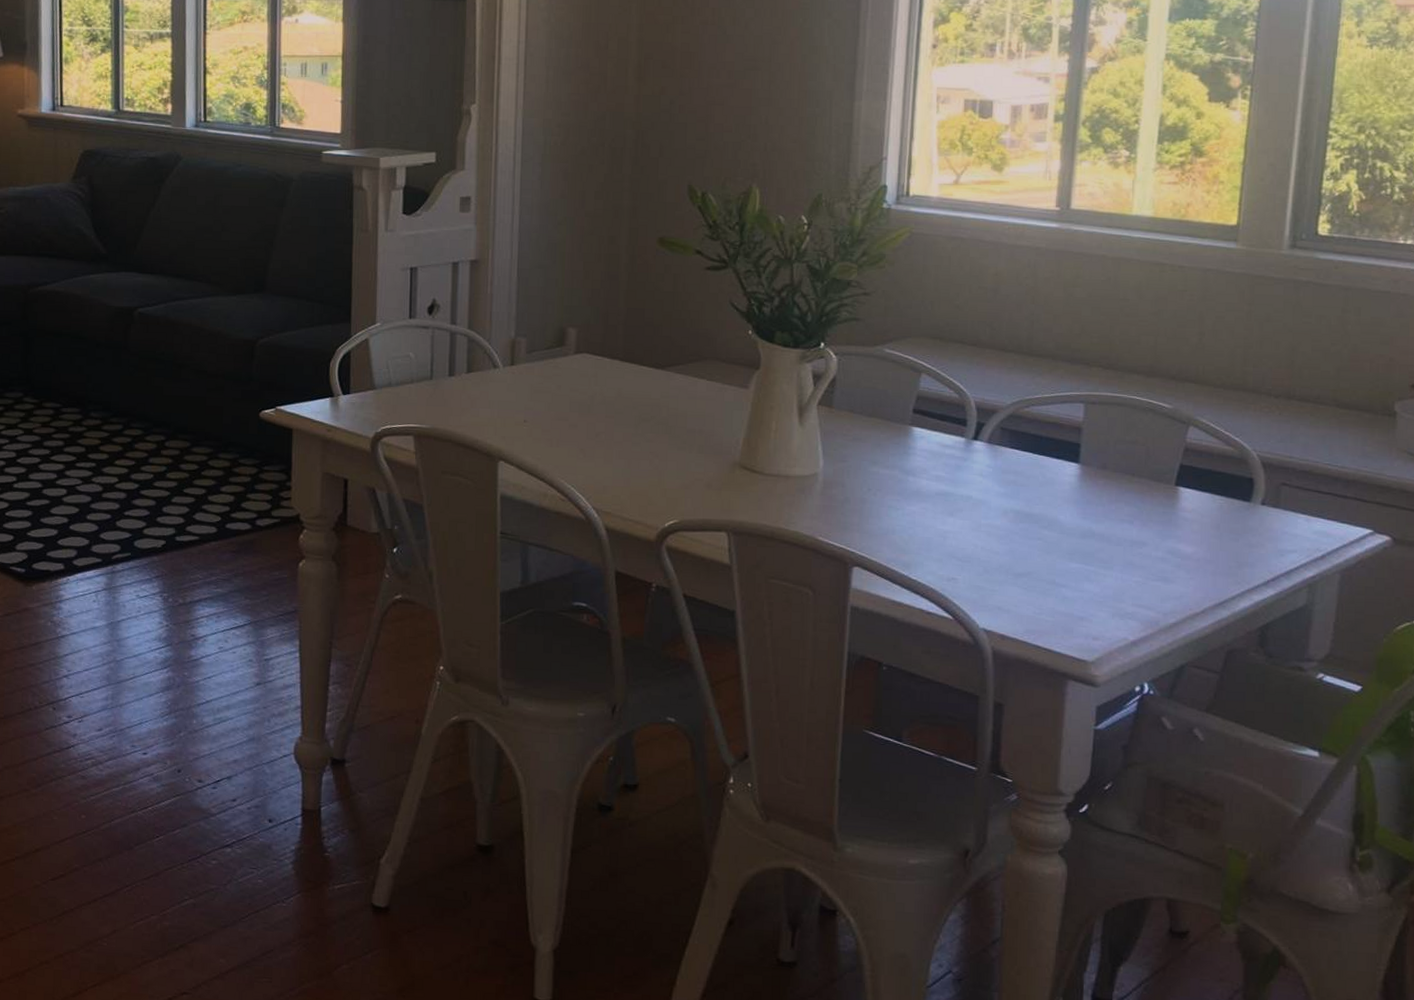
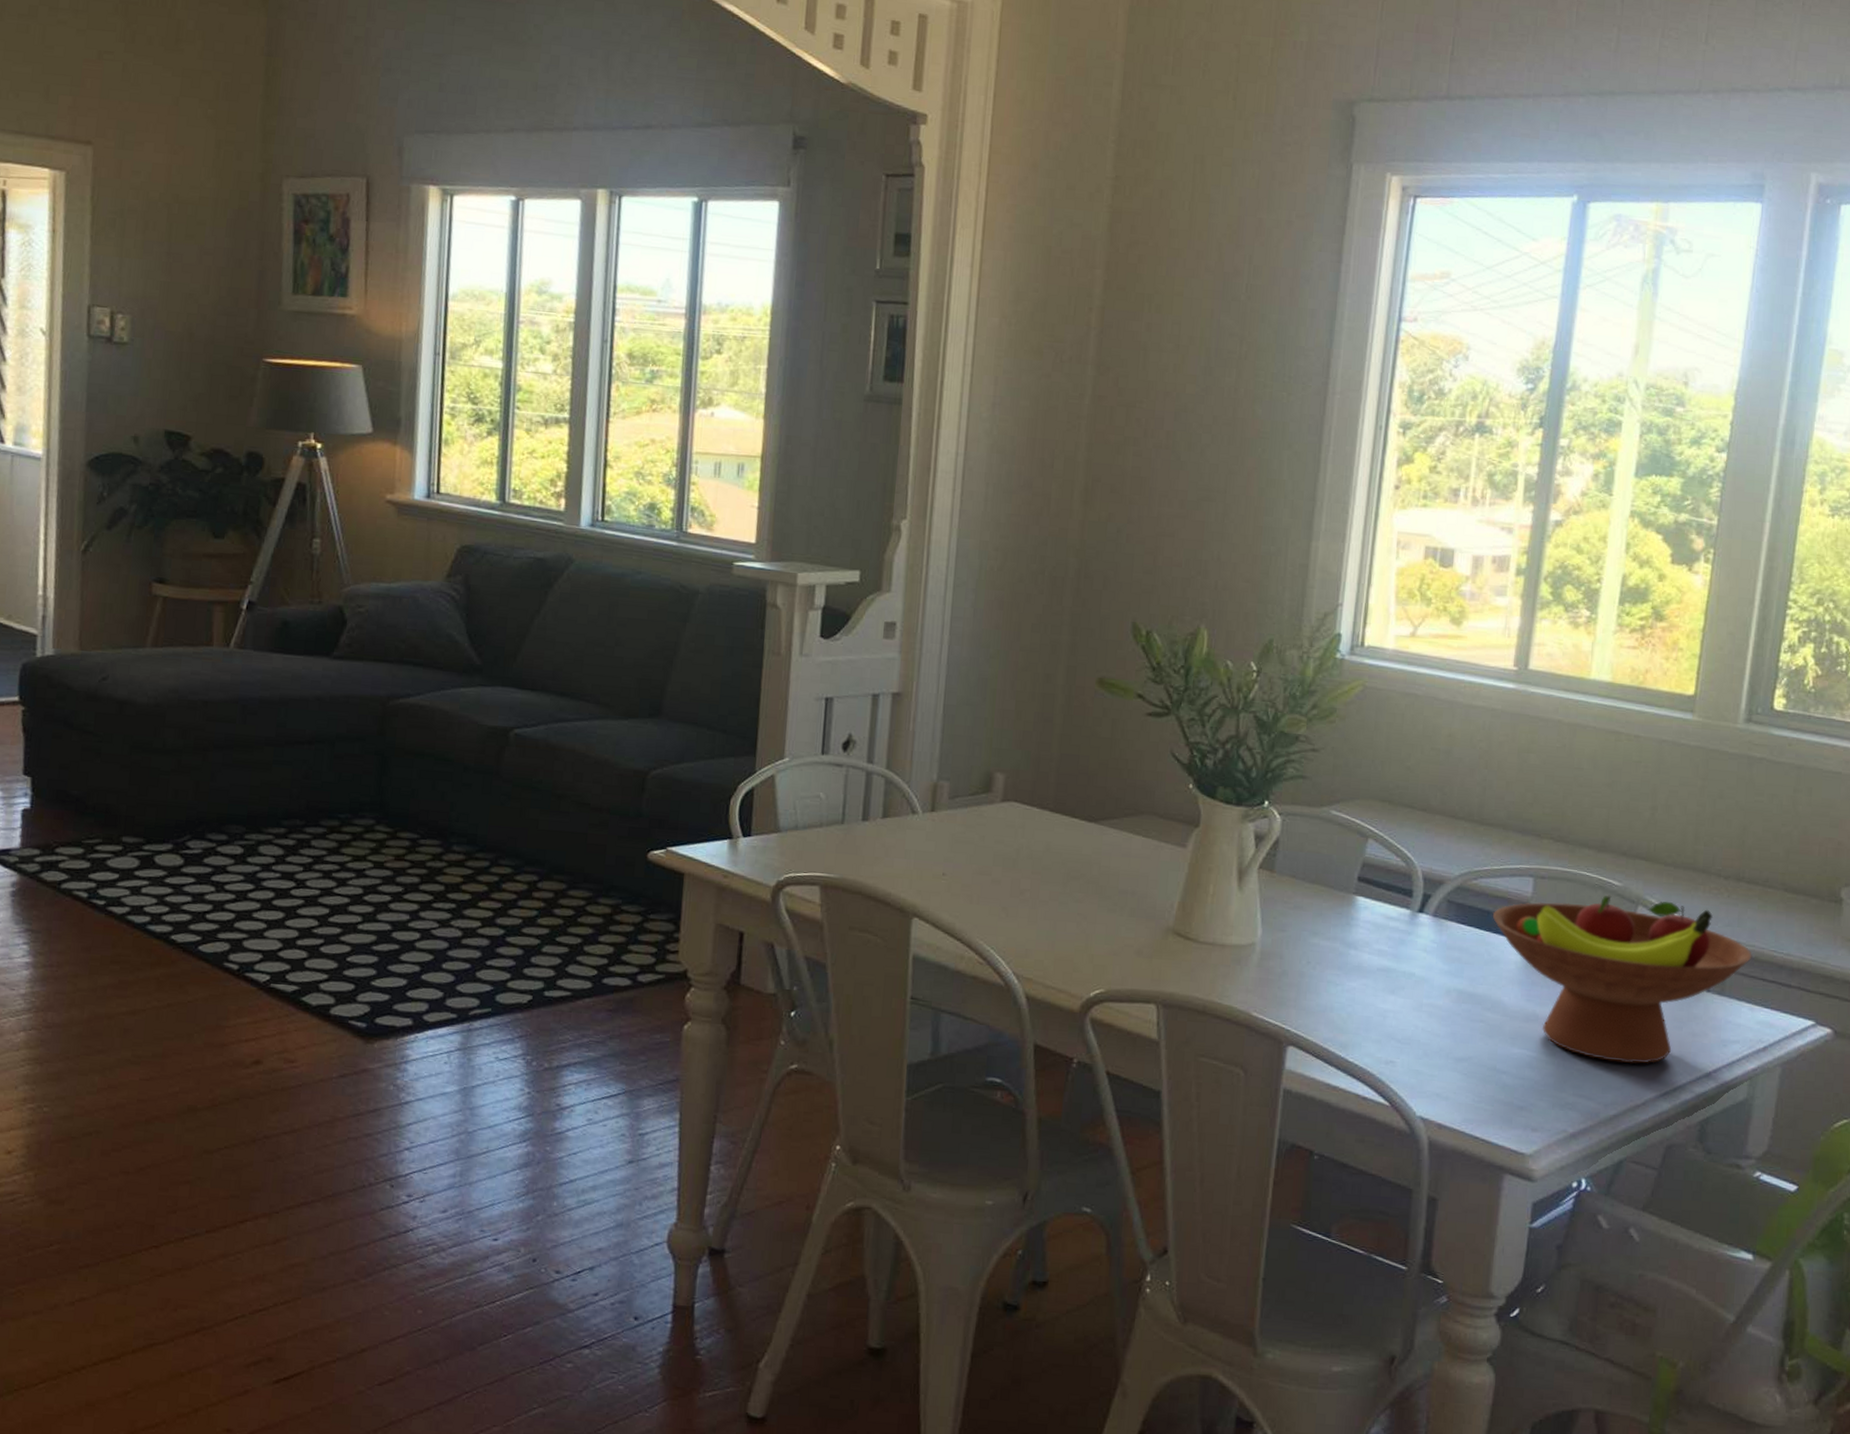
fruit bowl: none [1045,417,1306,575] -> present [1492,895,1752,1064]

